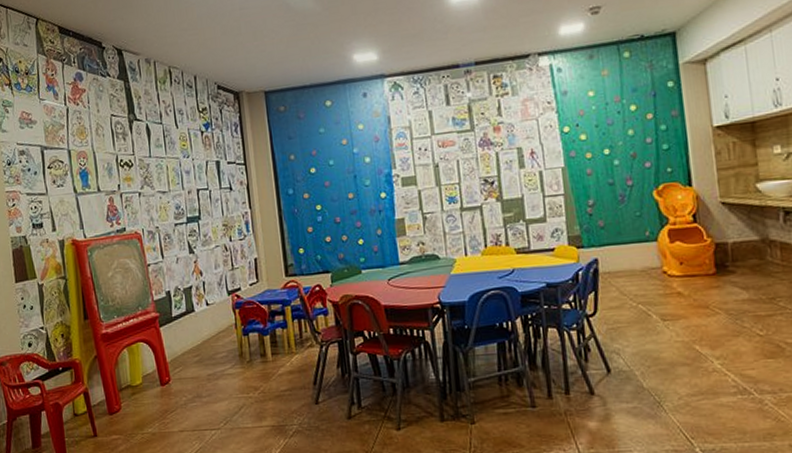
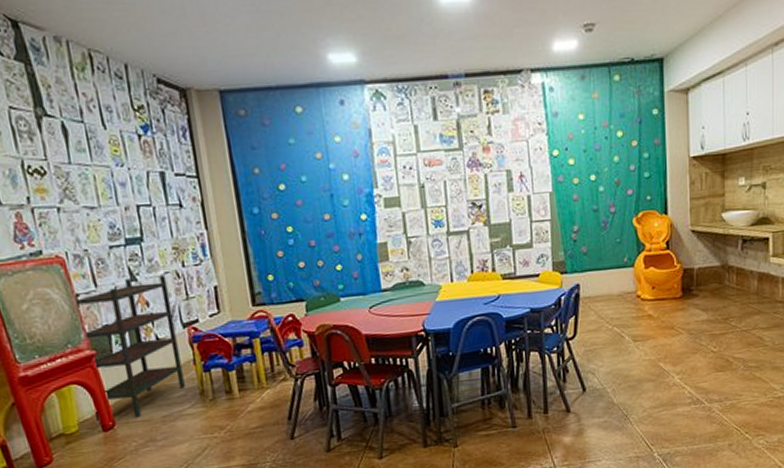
bookshelf: none [147,248,227,376] -> present [75,275,185,421]

